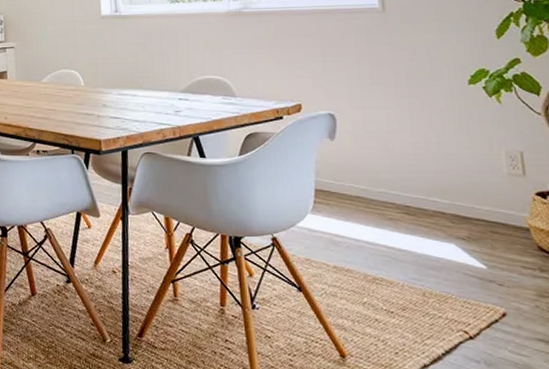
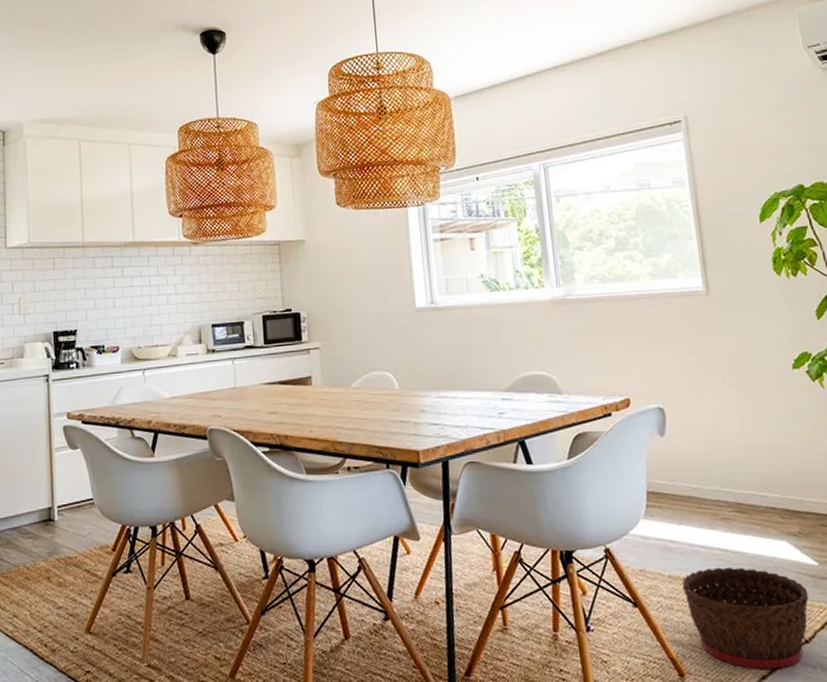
basket: none [346,262,475,360] -> present [681,567,809,670]

